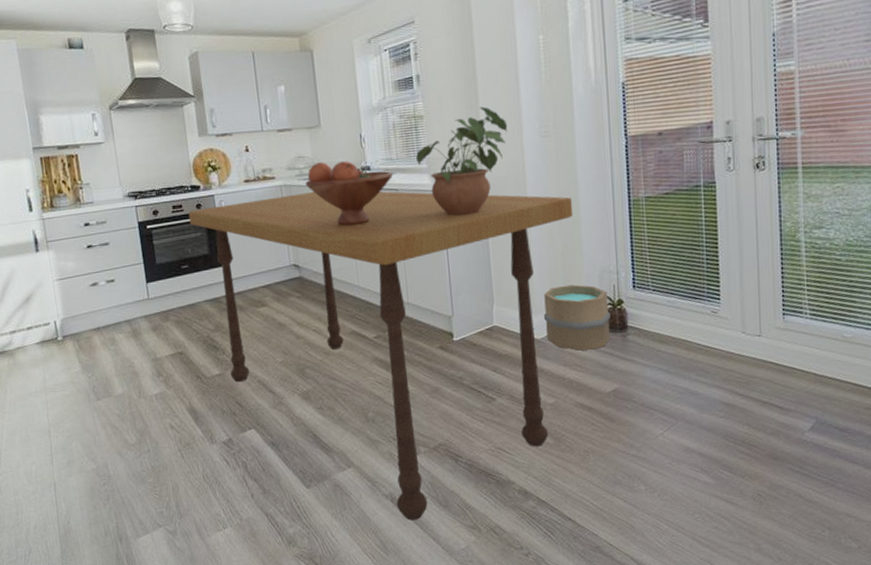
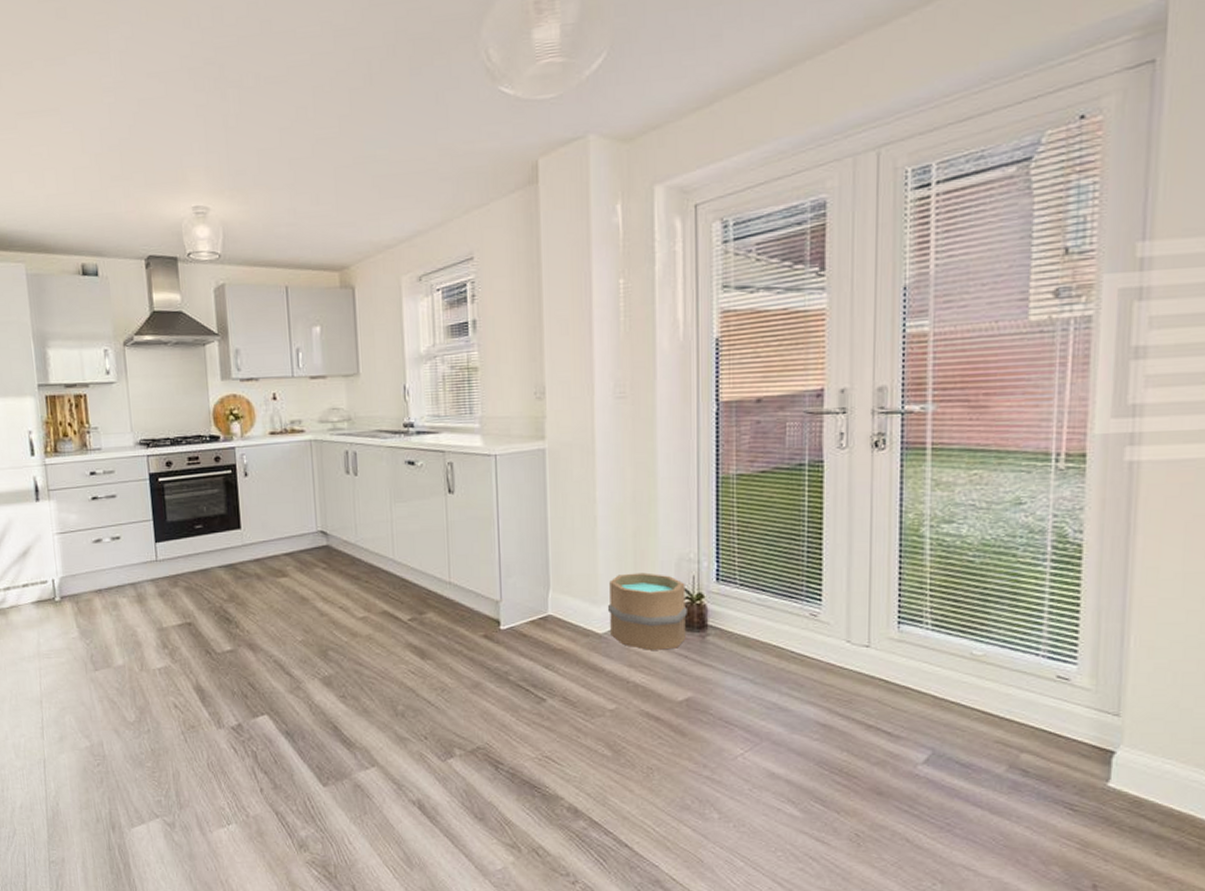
dining table: present [188,191,574,520] -> none [205,450,650,832]
fruit bowl: present [305,161,392,226] -> none [338,415,439,490]
potted plant: present [415,106,508,216] -> none [466,360,577,485]

